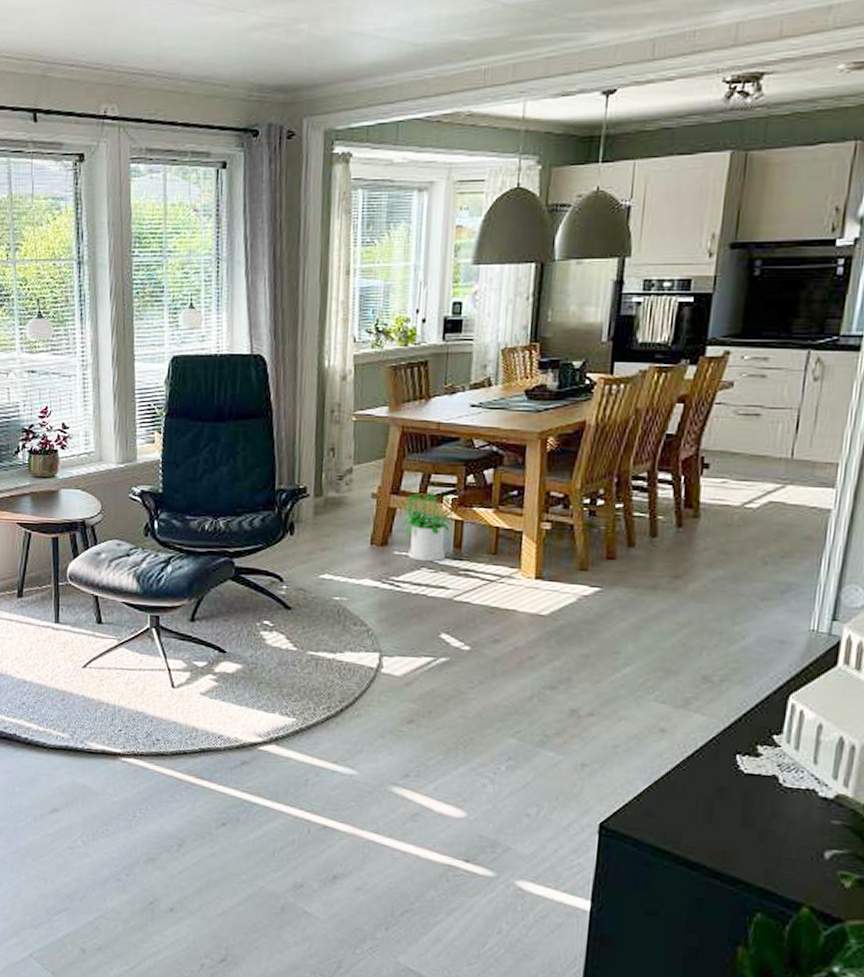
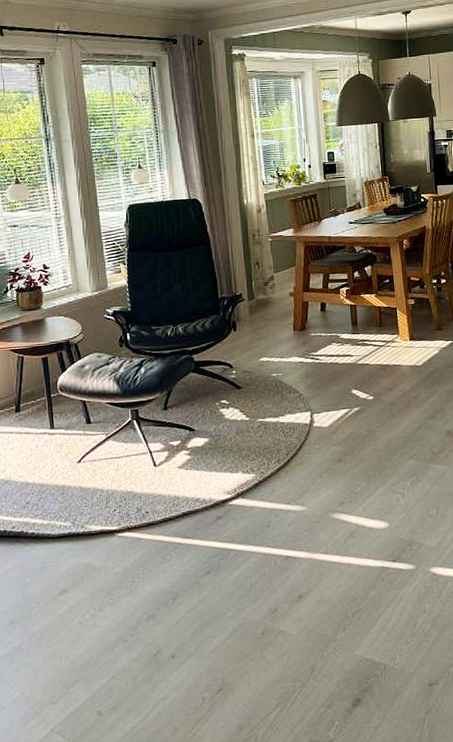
potted plant: present [401,492,456,562] -> none [312,287,350,338]

